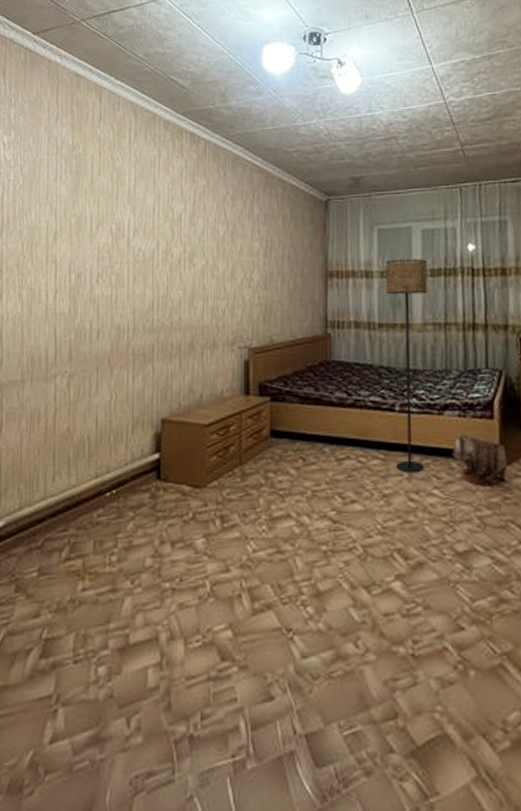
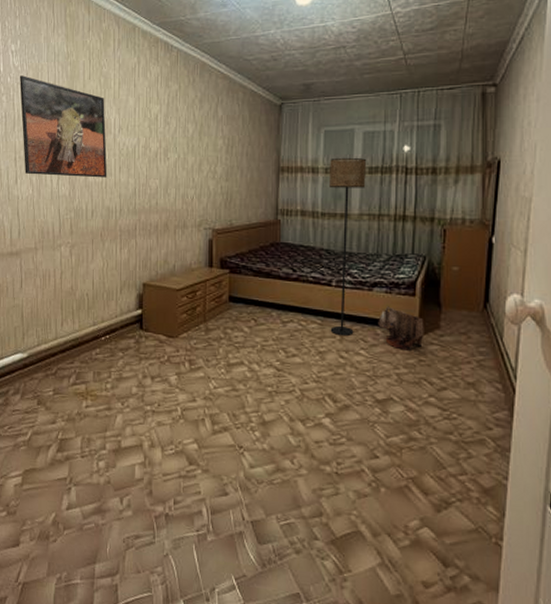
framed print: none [11,171,119,290] -> present [20,75,107,178]

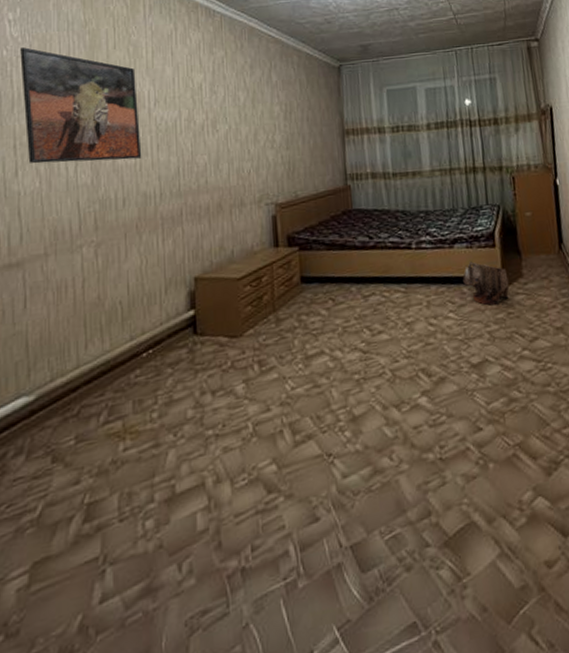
floor lamp: present [329,157,367,337] -> none [395,114,440,302]

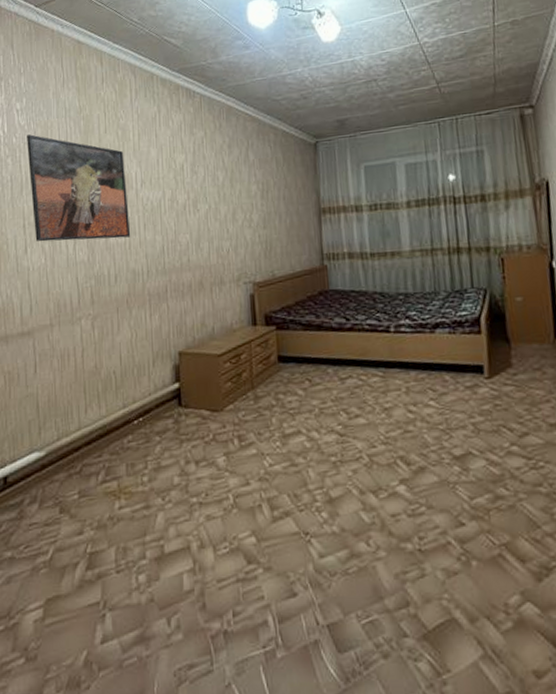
cardboard: present [463,261,510,305] -> none [445,348,497,396]

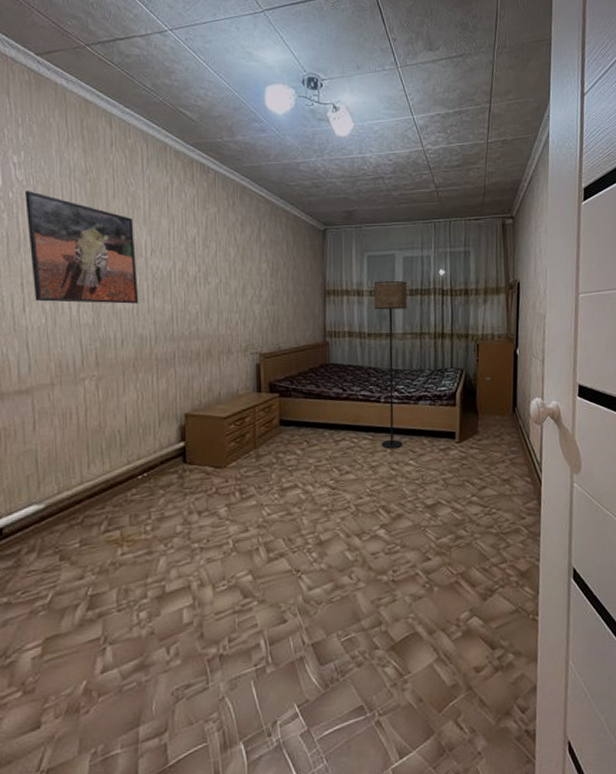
floor lamp: none [373,191,420,388] -> present [373,280,408,450]

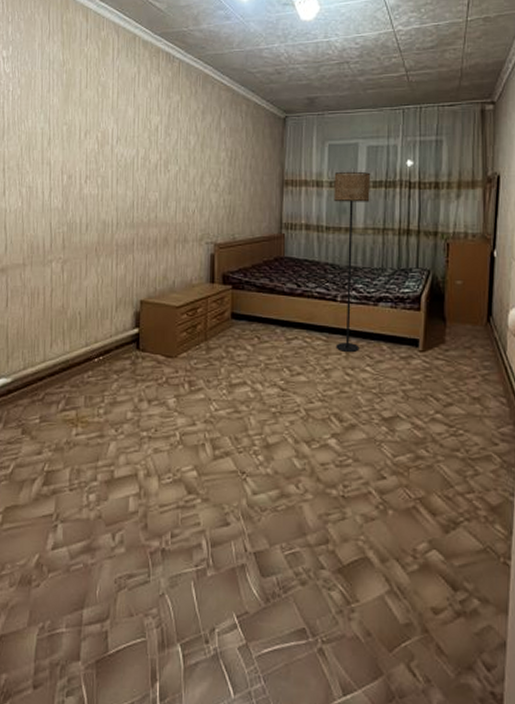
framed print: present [25,191,139,304] -> none [10,83,104,190]

